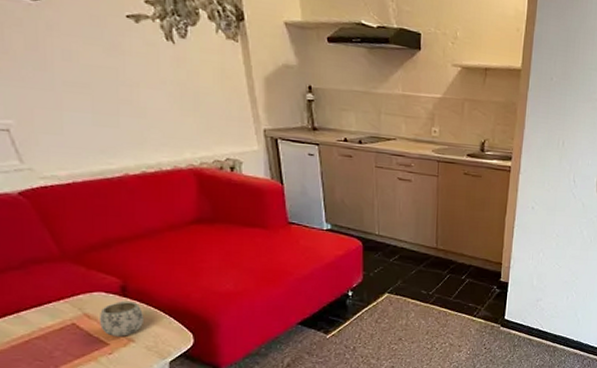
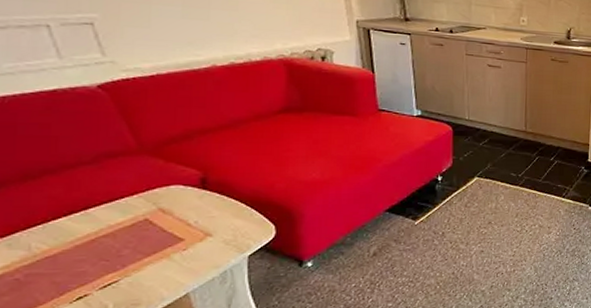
mug: present [100,302,143,336] -> none [175,194,223,231]

